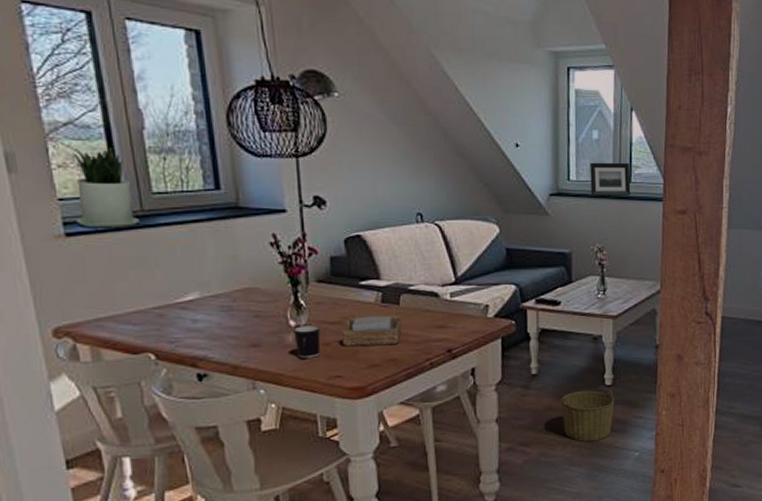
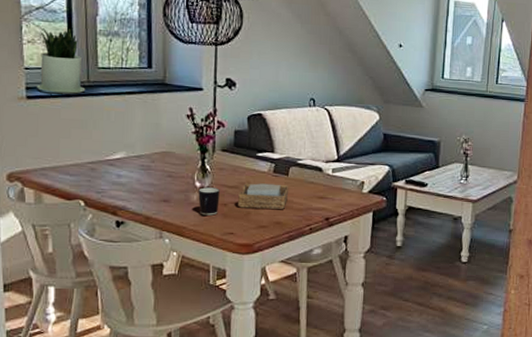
basket: present [561,389,615,442] -> none [420,265,469,312]
picture frame: present [590,162,631,197] -> none [461,64,498,96]

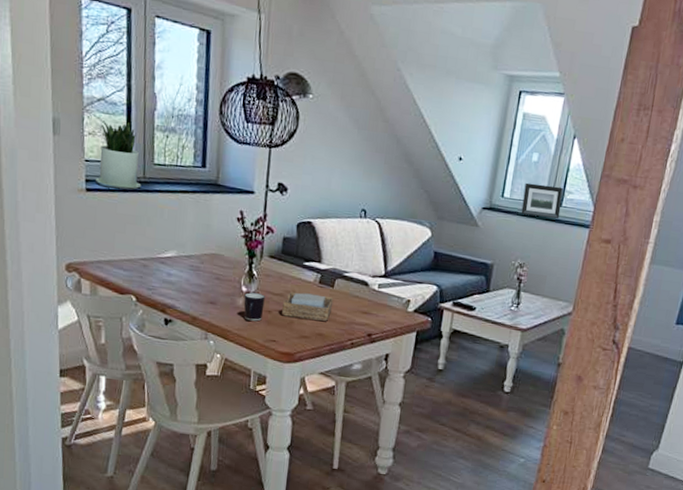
picture frame: none [461,64,498,96] -> present [521,182,563,219]

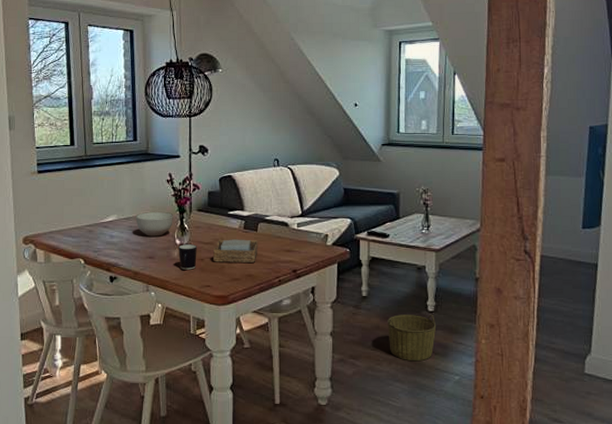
planter: present [95,119,142,190] -> none [45,112,84,168]
bowl: none [198,251,242,281] -> present [135,211,173,237]
basket: none [458,392,510,441] -> present [387,314,437,362]
picture frame: present [521,182,563,219] -> none [417,117,453,146]

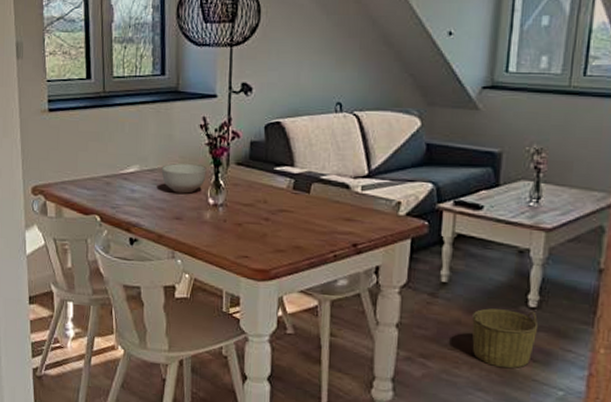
mug: present [178,244,197,270] -> none [211,205,234,236]
napkin holder: present [213,239,258,264] -> none [253,200,311,233]

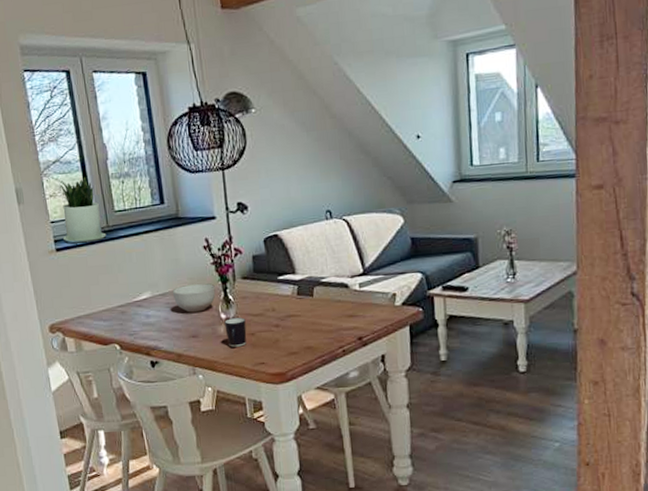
planter: none [57,38,102,106] -> present [59,177,107,244]
mug: none [211,205,234,236] -> present [224,317,247,347]
basket: present [472,308,539,369] -> none [472,376,530,430]

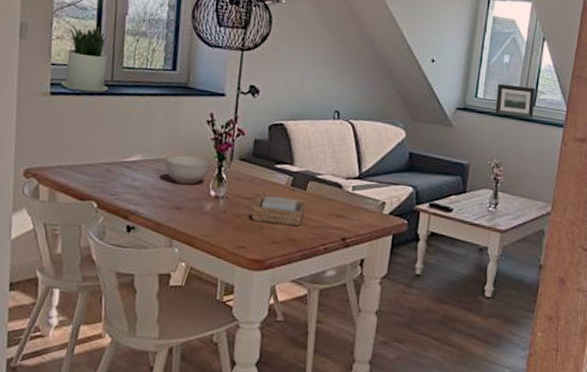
mug: present [224,317,247,347] -> none [211,197,235,227]
napkin holder: none [264,307,316,336] -> present [252,195,306,227]
picture frame: none [493,141,539,180] -> present [495,83,536,119]

